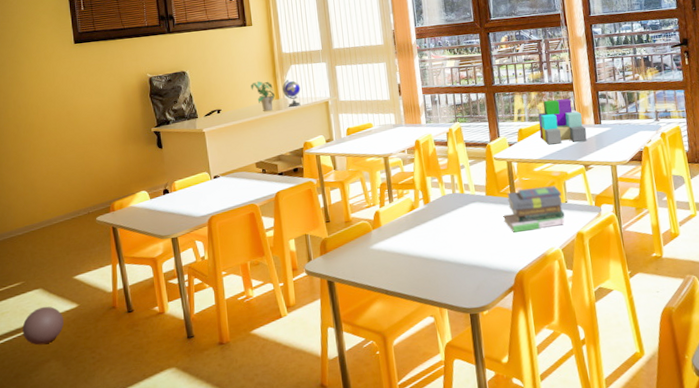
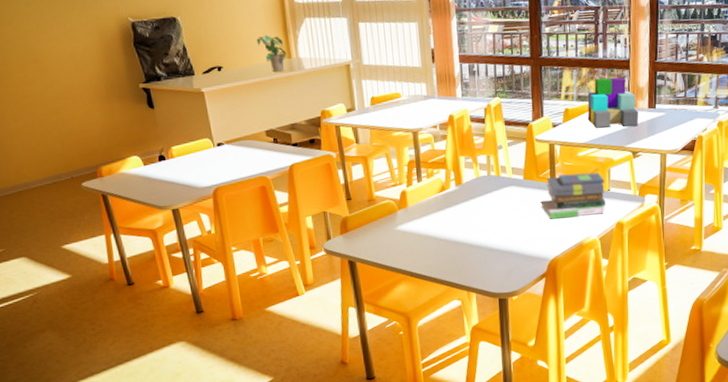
ball: present [22,306,64,346] -> none [9,275,56,315]
globe: present [282,80,301,107] -> none [295,36,317,68]

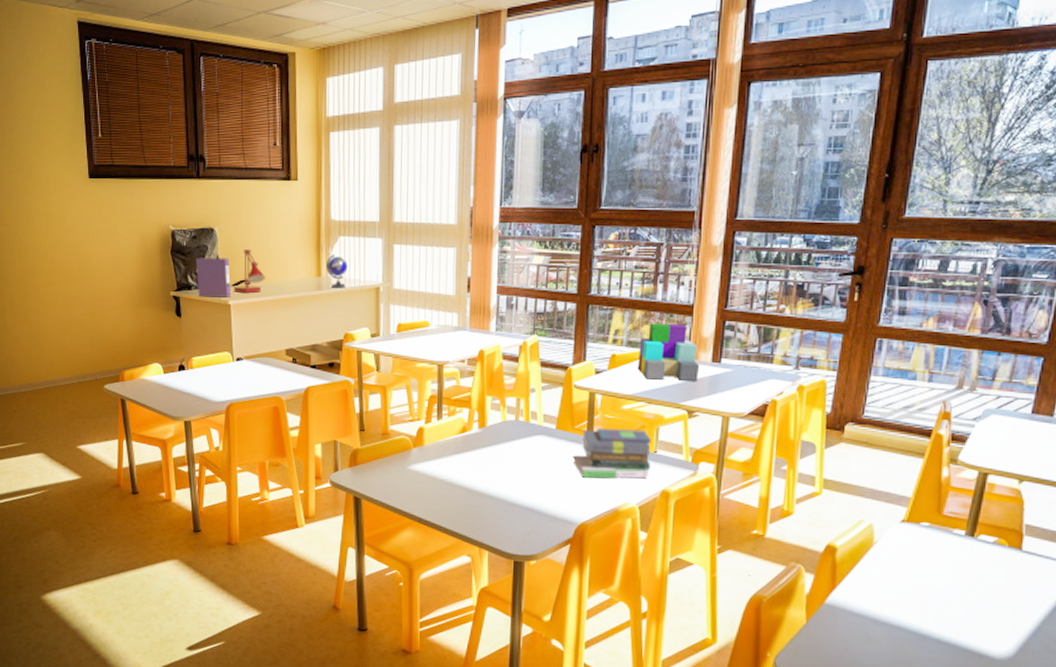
binder: none [161,46,204,87] -> present [195,257,232,298]
desk lamp: none [204,35,236,81] -> present [233,248,265,294]
potted plant: present [257,35,286,73] -> none [289,251,316,290]
globe: none [295,36,317,68] -> present [326,254,348,288]

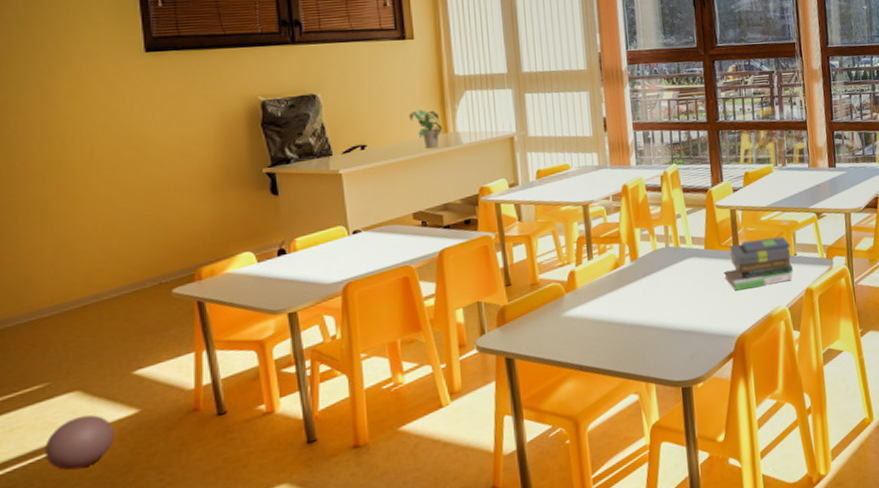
ball: none [23,472,65,512] -> present [45,414,114,471]
binder: present [195,257,232,298] -> none [294,124,343,170]
desk lamp: present [233,248,265,294] -> none [344,112,383,161]
potted plant: none [289,251,316,290] -> present [409,109,442,149]
globe: present [326,254,348,288] -> none [453,109,477,143]
toy blocks: present [638,323,700,382] -> none [767,138,820,191]

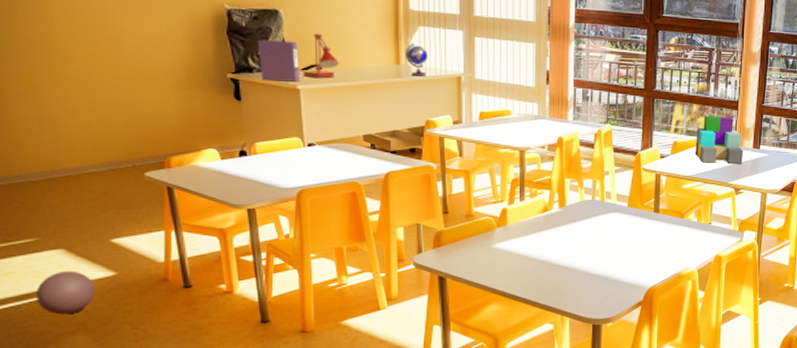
binder: none [294,124,343,170] -> present [257,39,301,82]
desk lamp: none [344,112,383,161] -> present [302,33,339,79]
potted plant: present [409,109,442,149] -> none [365,38,395,78]
globe: none [453,109,477,143] -> present [406,43,428,77]
books: present [724,236,794,291] -> none [642,205,707,248]
toy blocks: none [767,138,820,191] -> present [695,115,744,165]

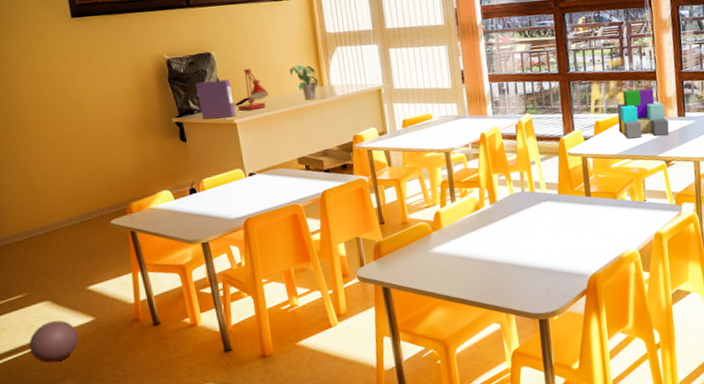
potted plant: none [365,38,395,78] -> present [289,65,318,101]
globe: present [406,43,428,77] -> none [327,64,349,95]

